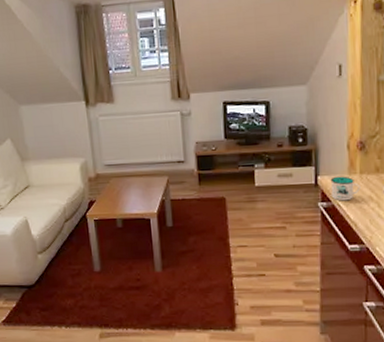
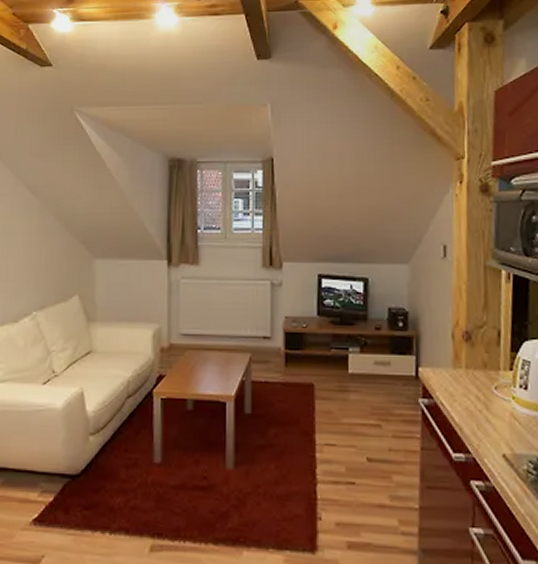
mug: present [330,176,361,201] -> none [433,369,466,399]

